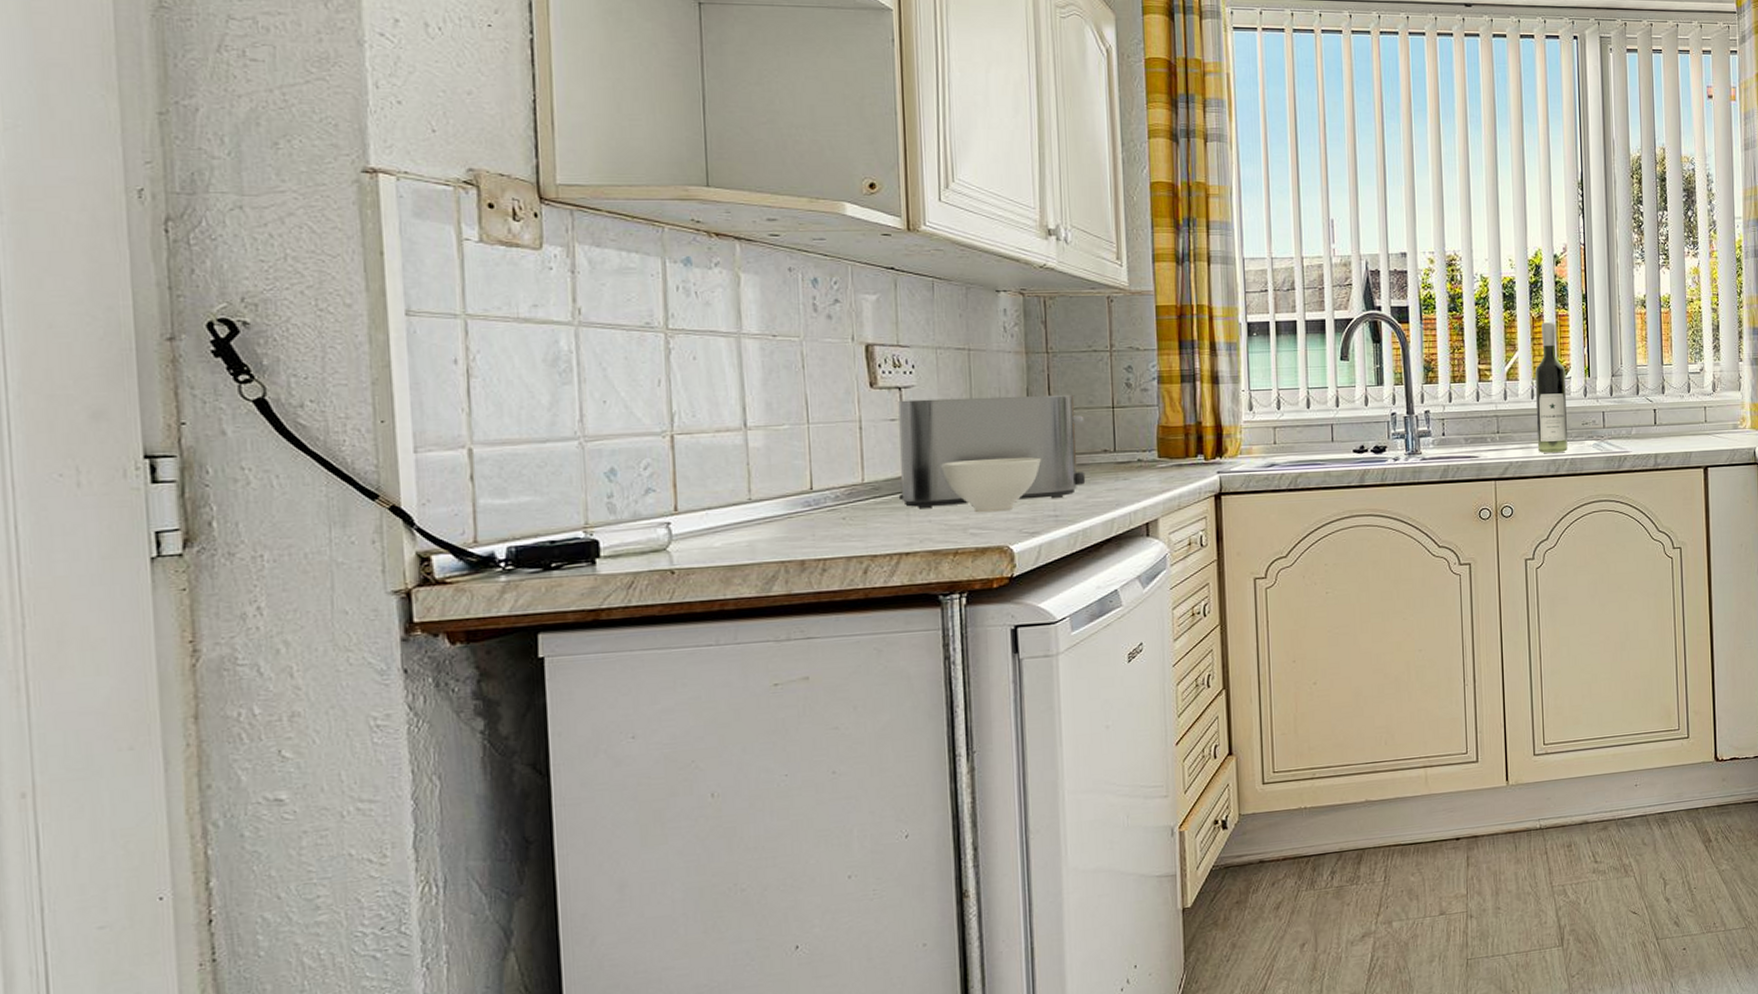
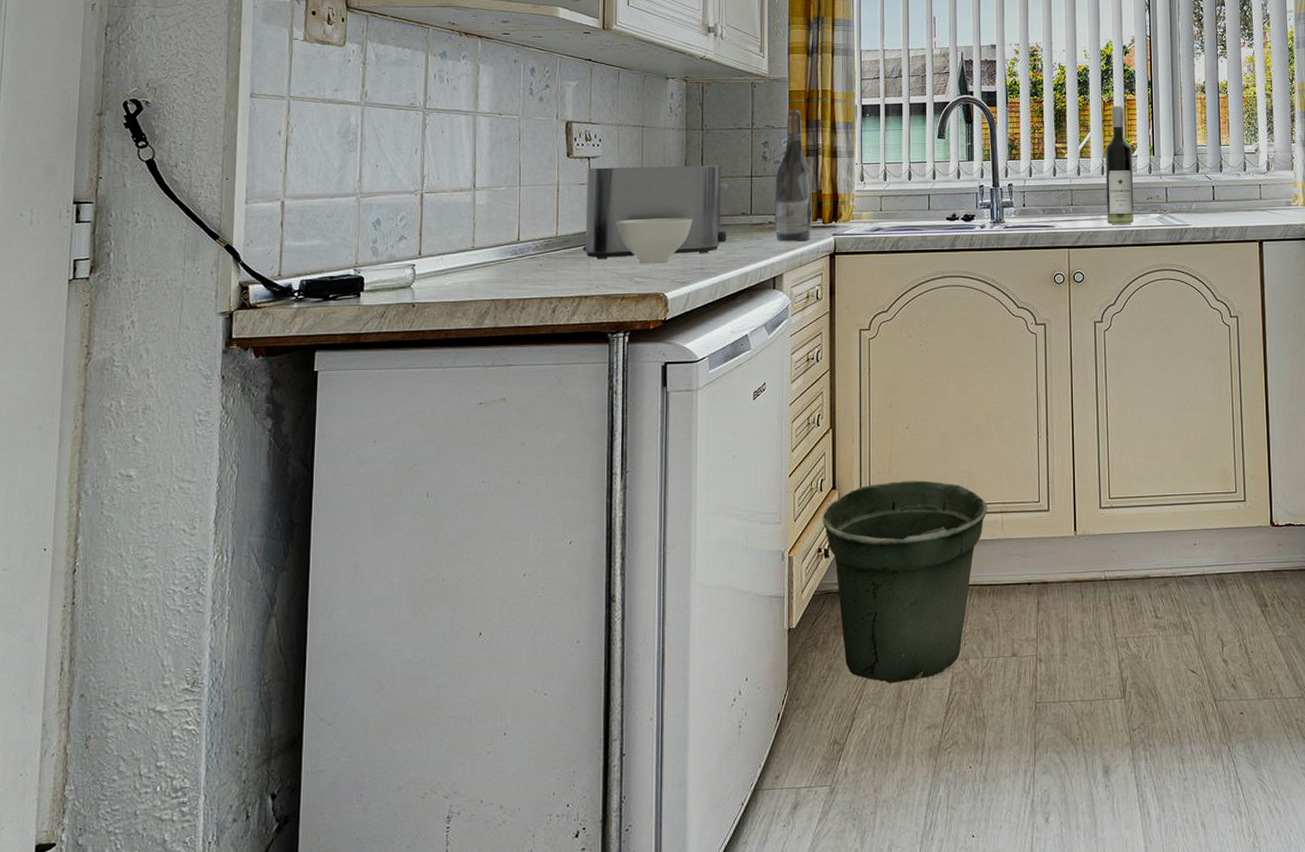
wine bottle: none [1143,328,1193,482] -> present [774,109,813,242]
flower pot: none [1217,739,1409,955] -> present [822,480,987,683]

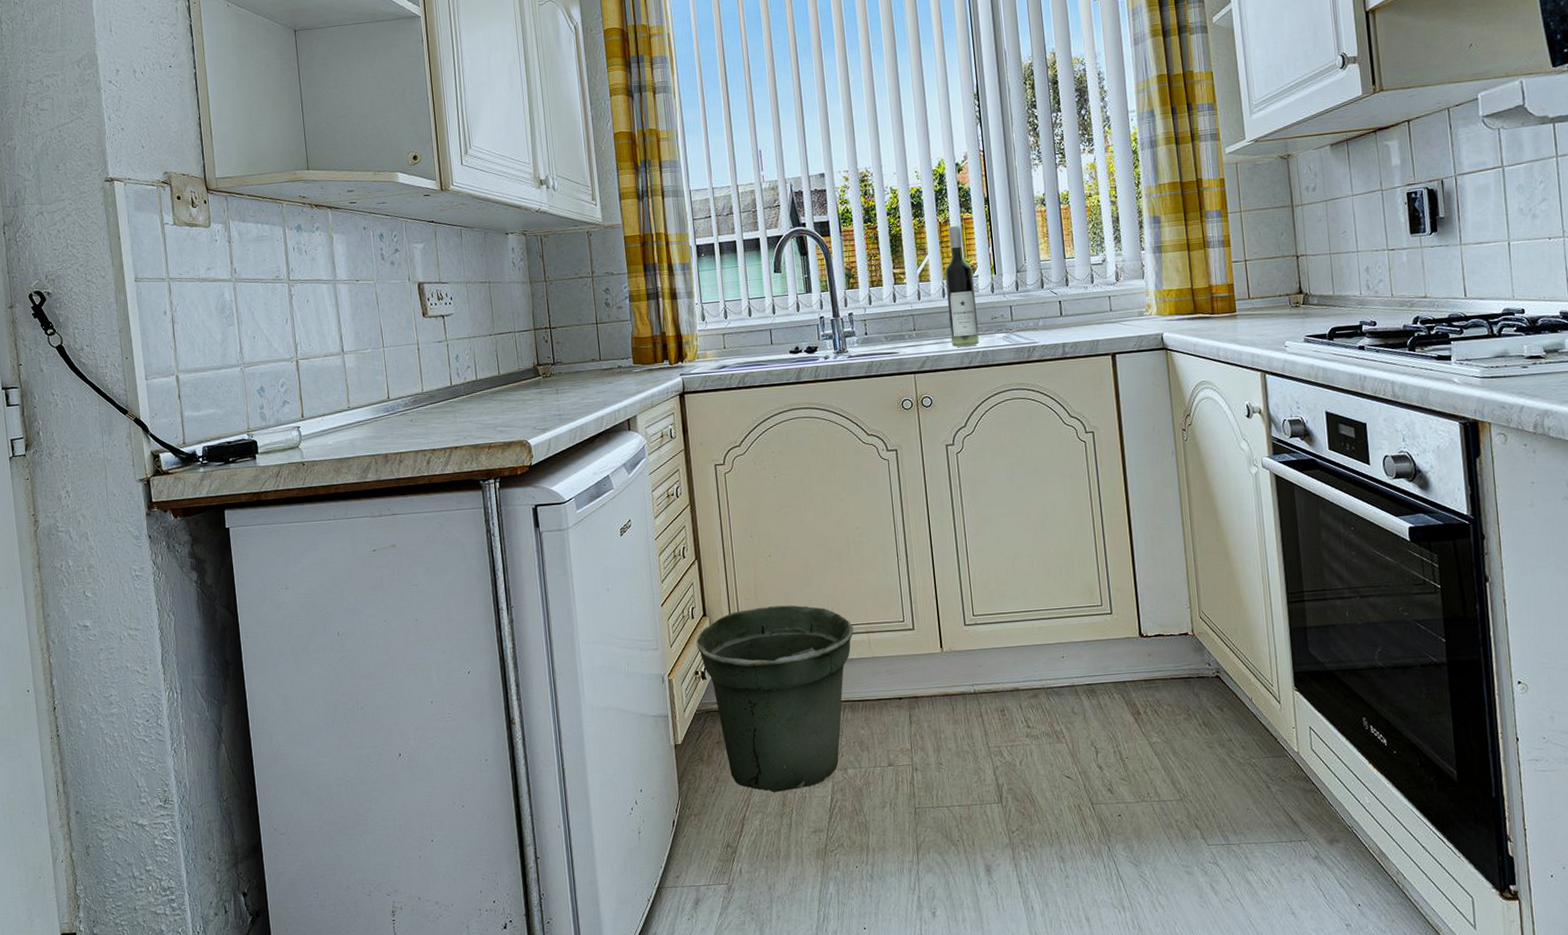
toaster: present [583,165,729,260] -> none [442,315,580,412]
bowl: present [615,217,694,264] -> none [474,367,547,414]
wine bottle: present [774,109,813,242] -> none [620,254,660,384]

